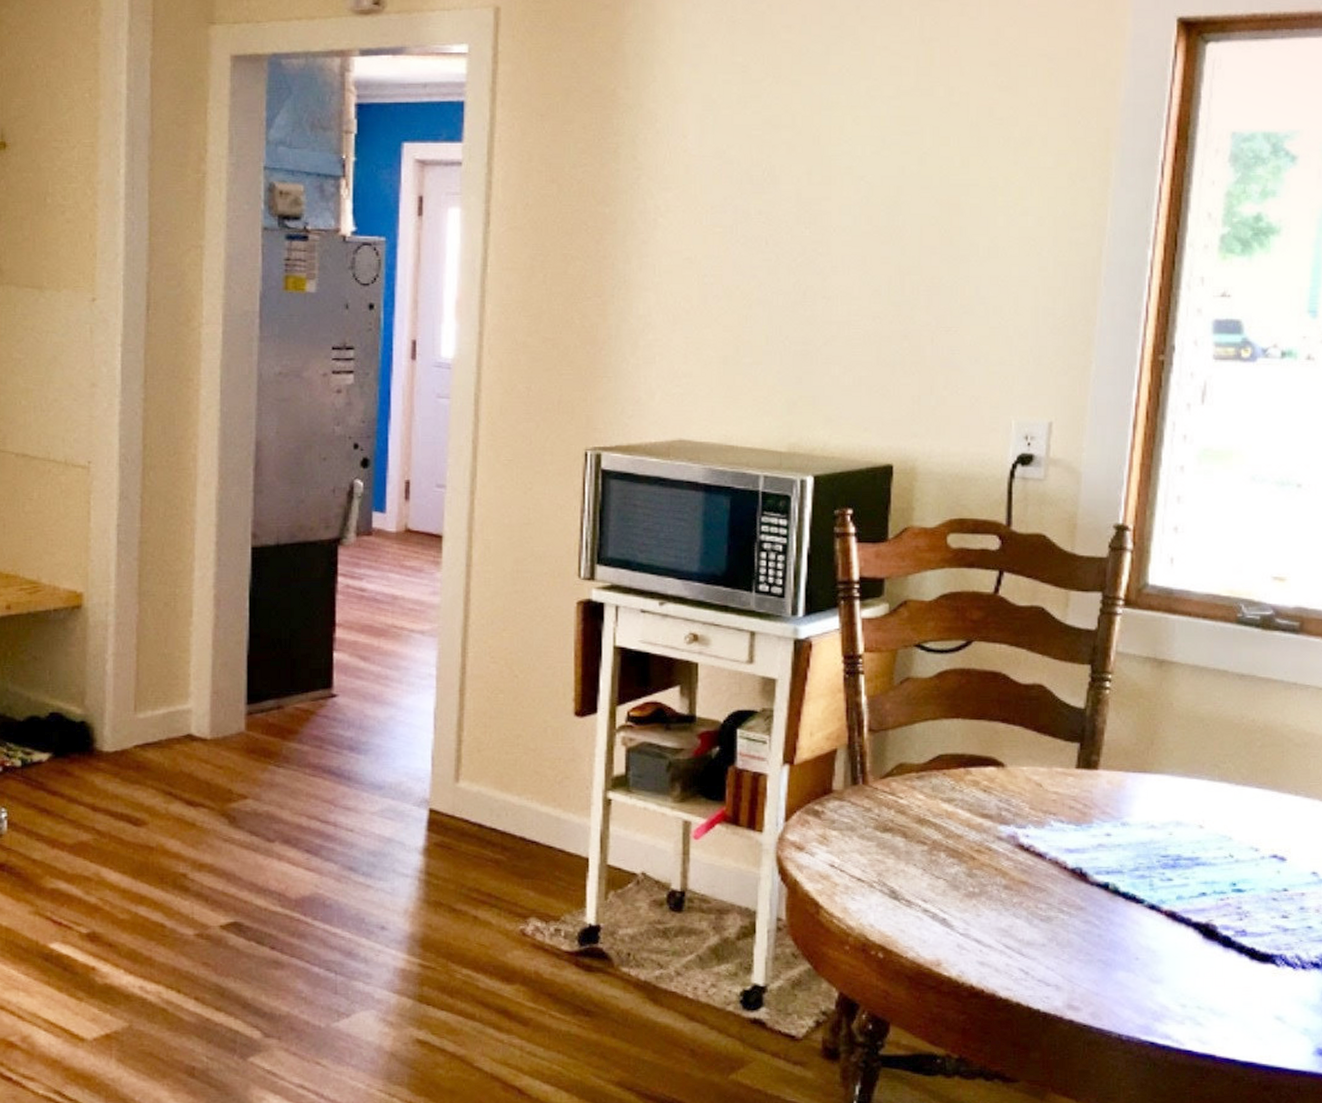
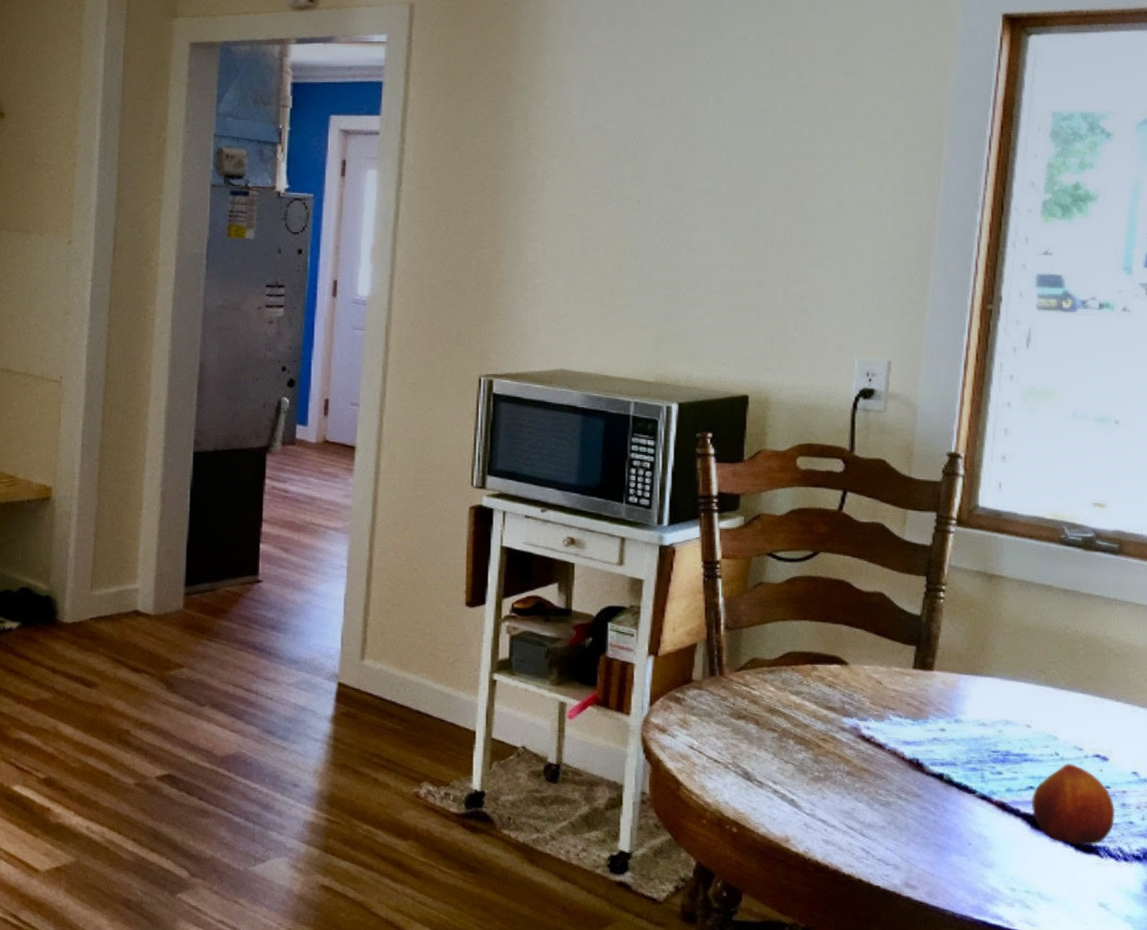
fruit: none [1204,865,1293,955] -> present [1032,763,1116,846]

